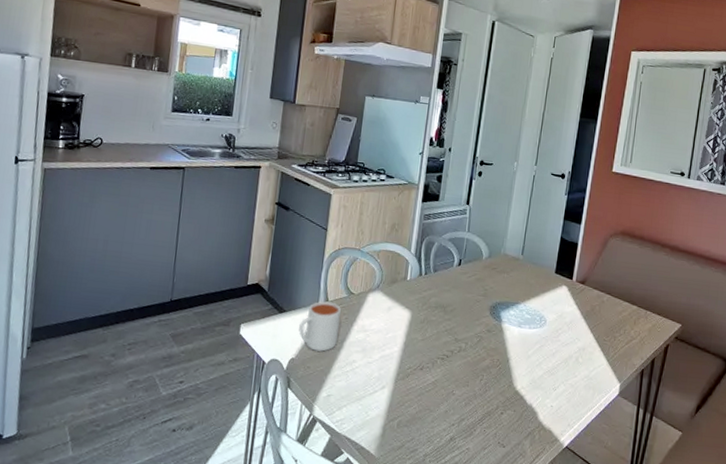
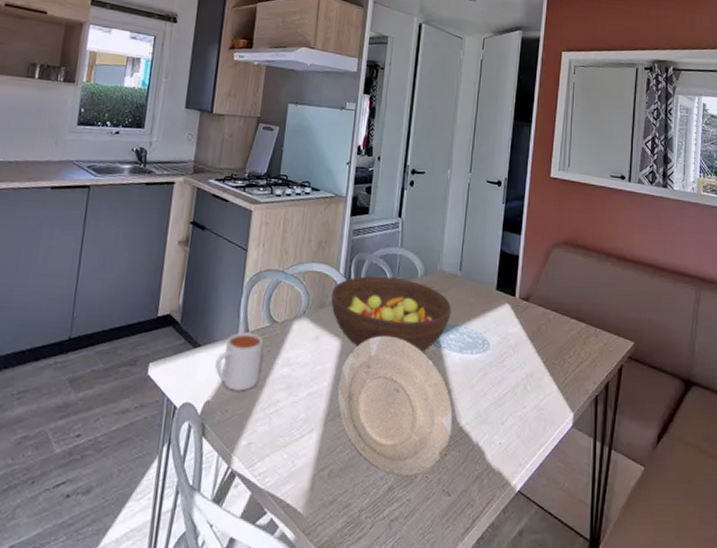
fruit bowl: none [402,256,513,325] -> present [330,275,452,352]
plate: none [407,309,510,430] -> present [337,335,453,477]

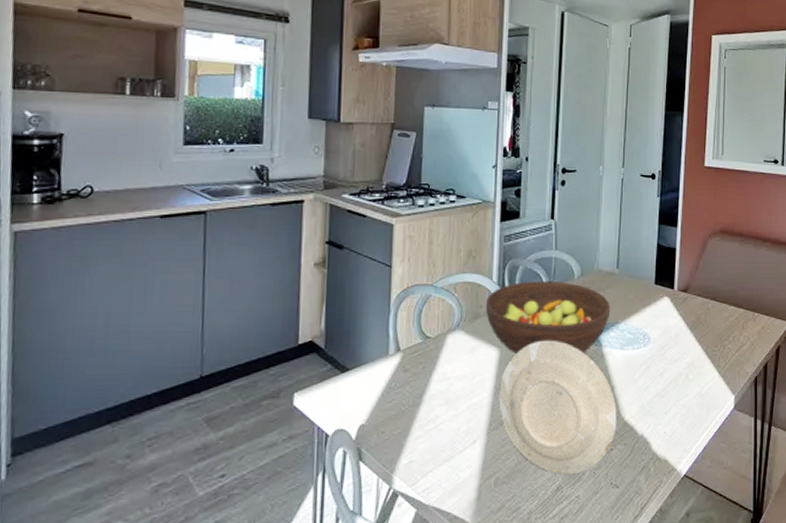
mug: present [215,332,263,391] -> none [367,351,416,412]

